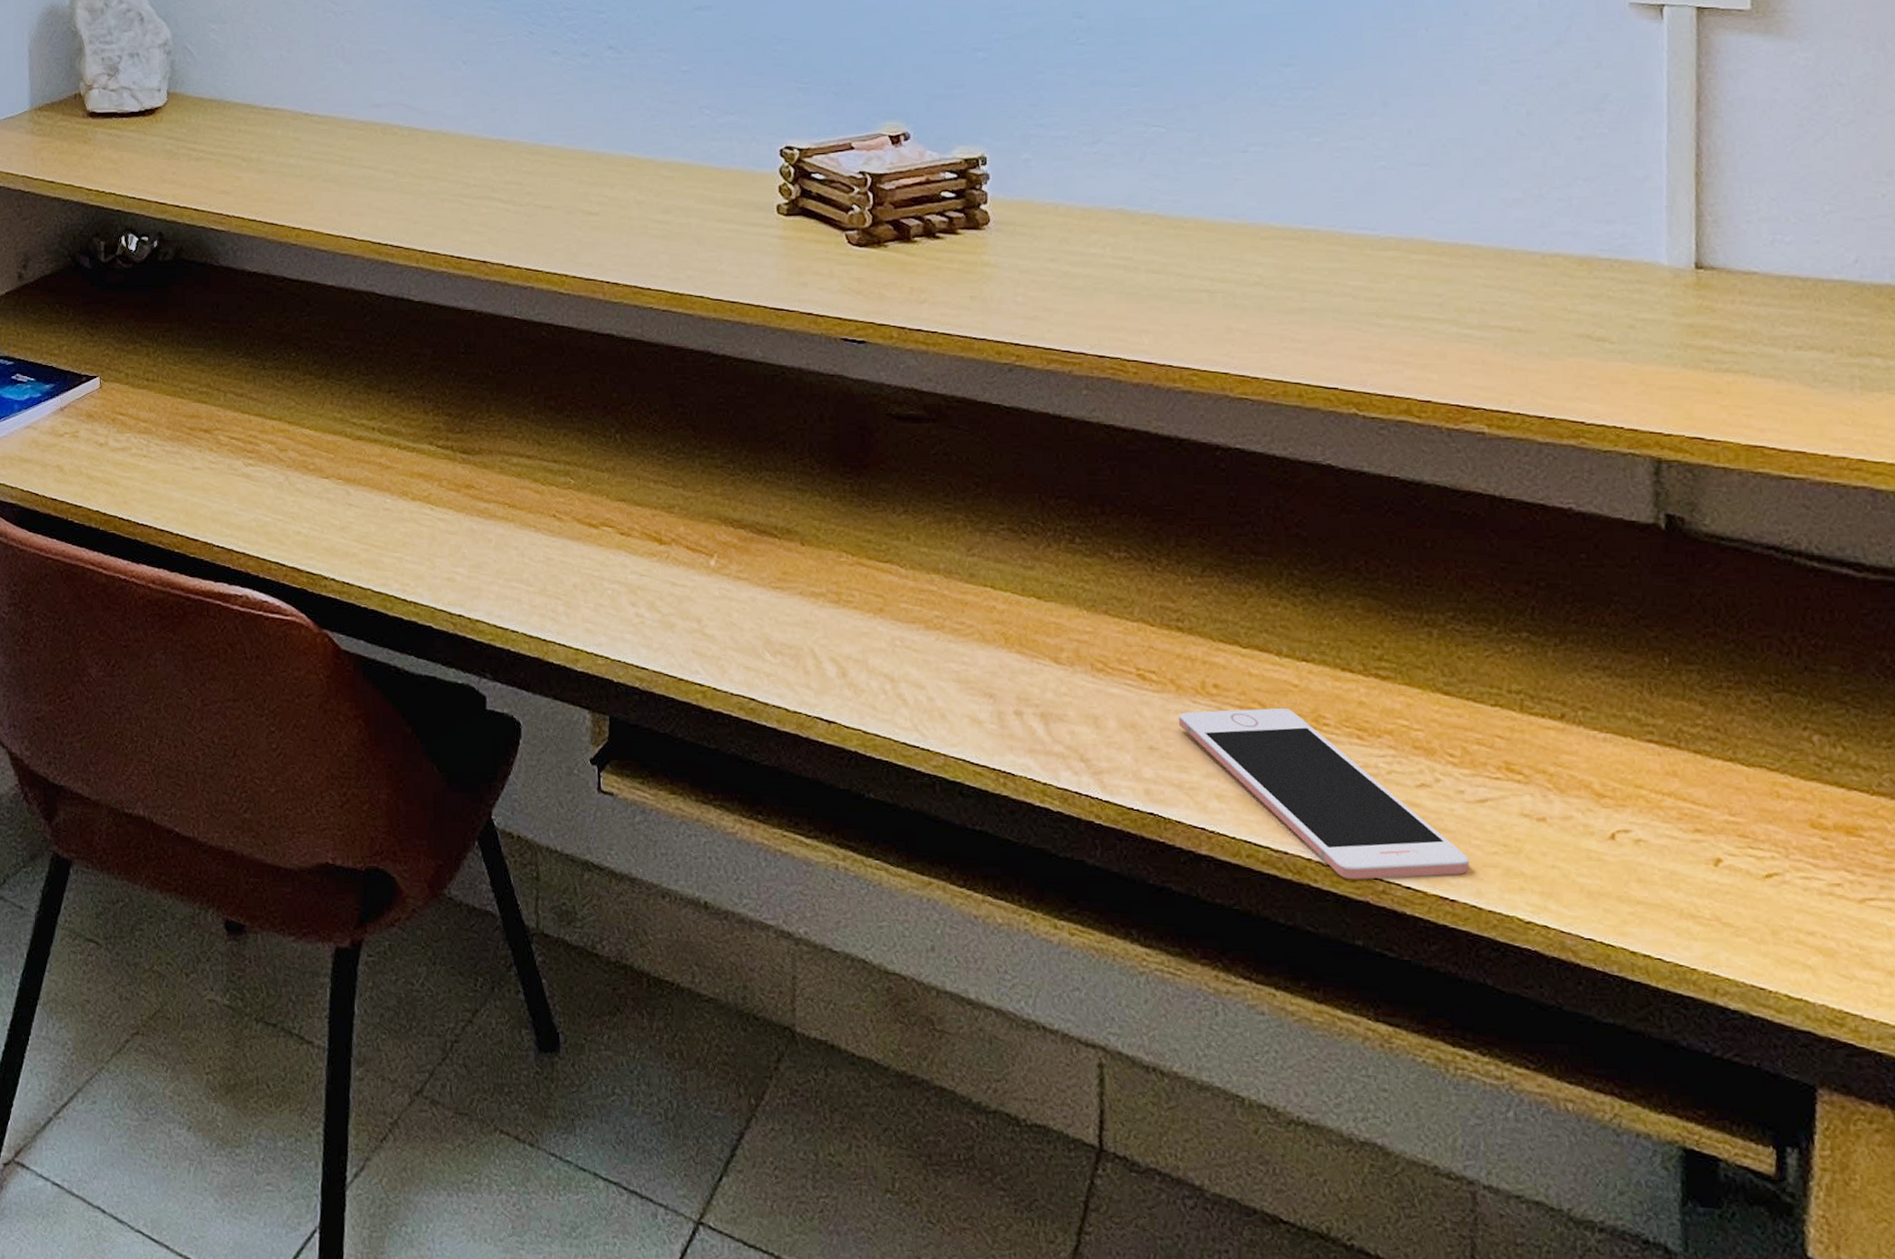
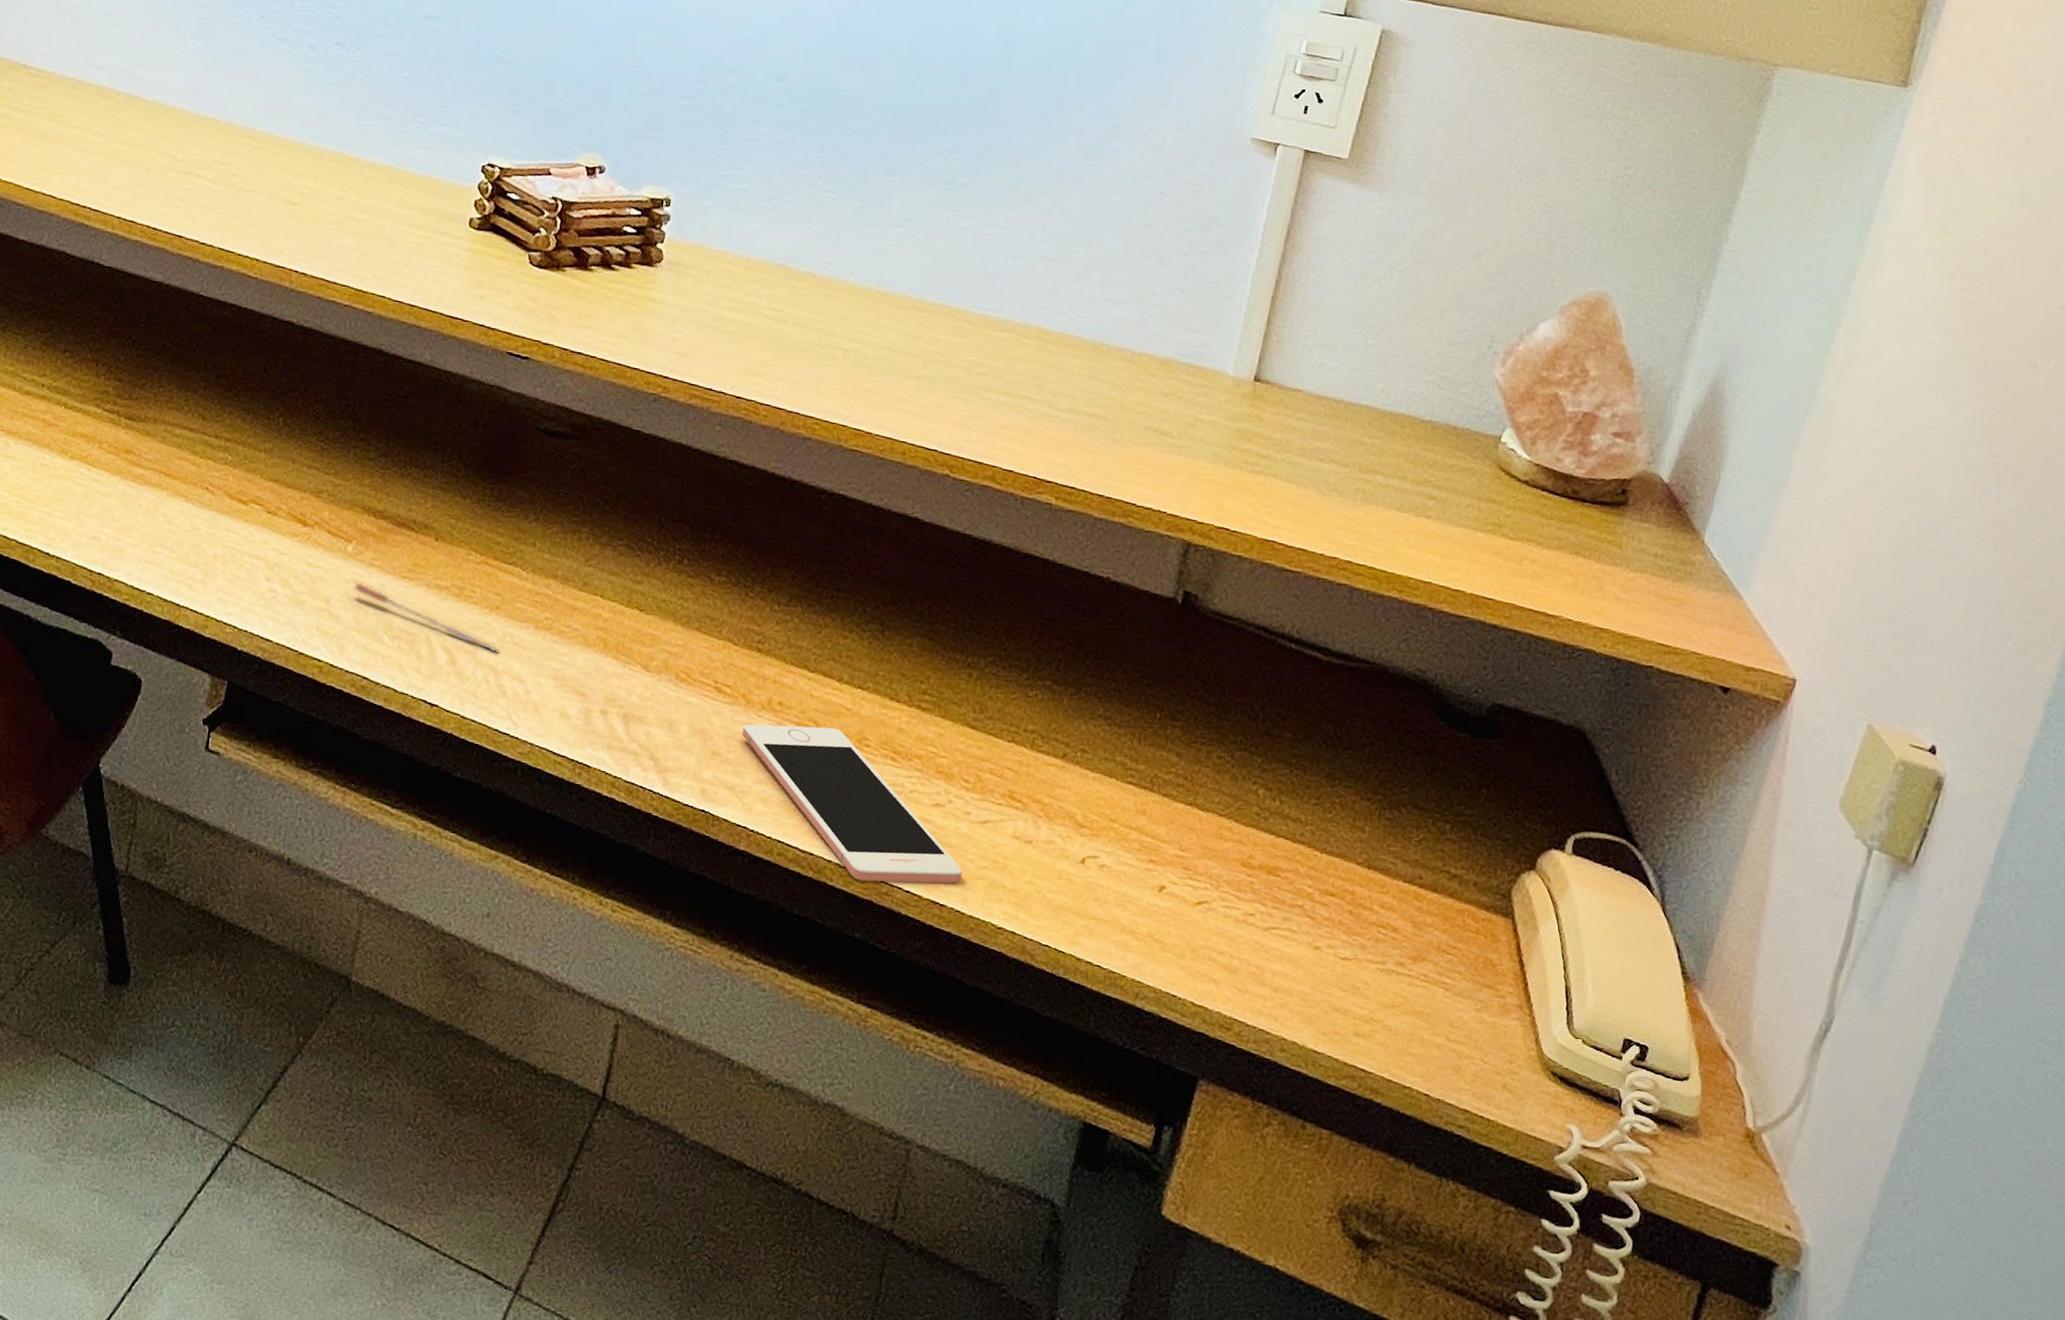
pen: none [723,596,893,662] -> present [353,581,501,655]

